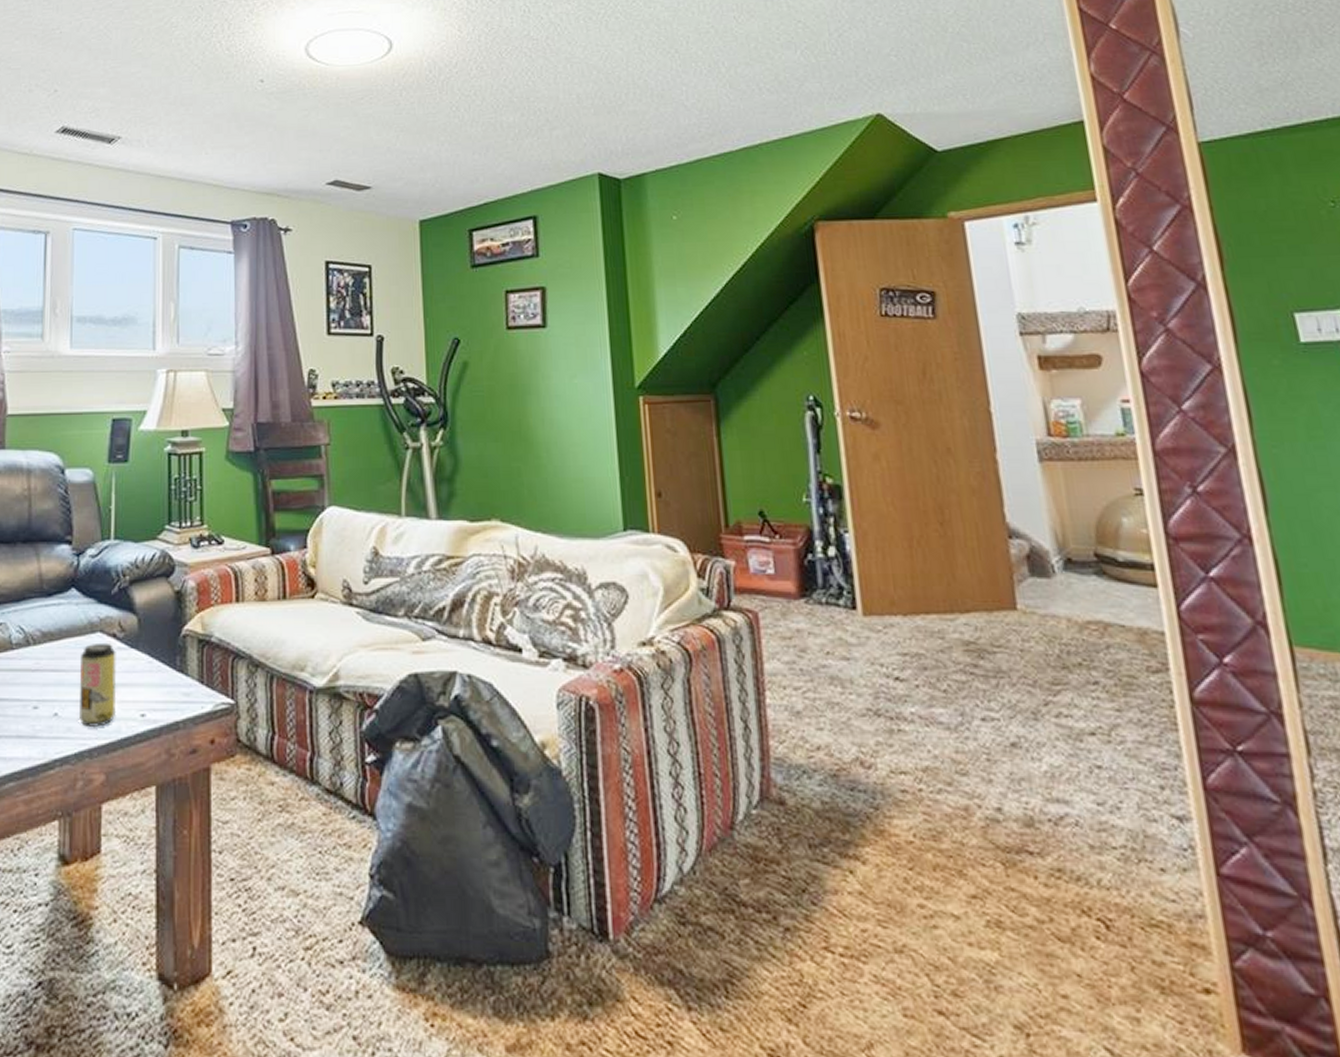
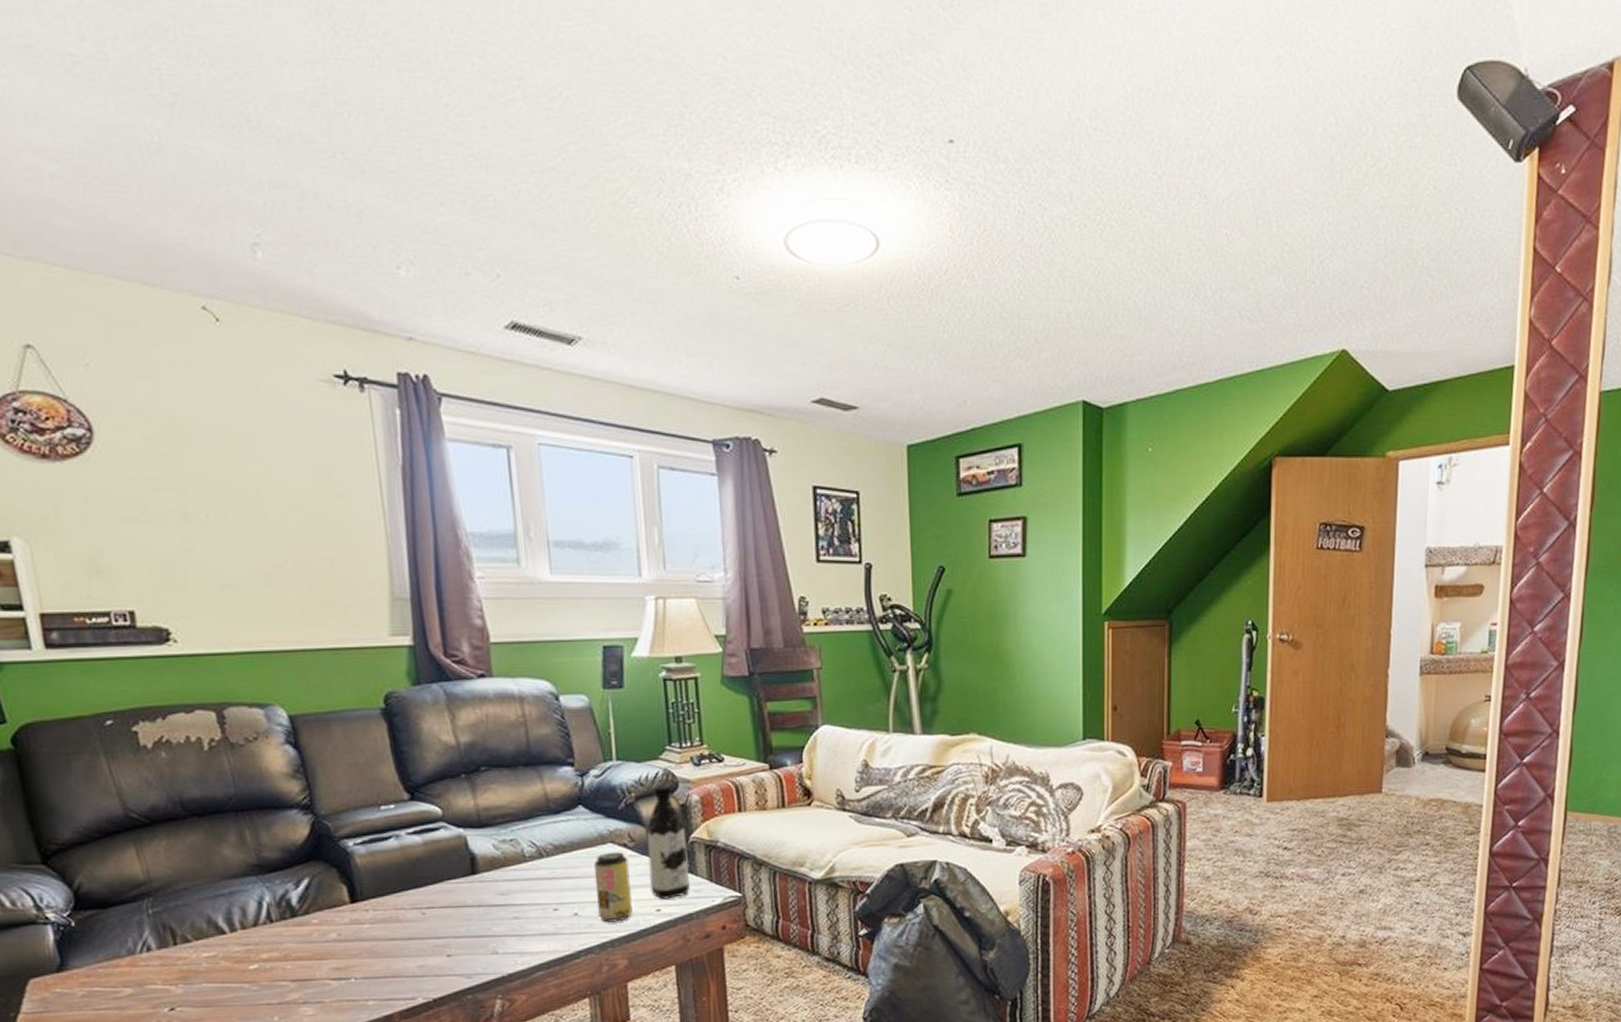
water bottle: none [136,569,180,702] -> present [646,785,690,900]

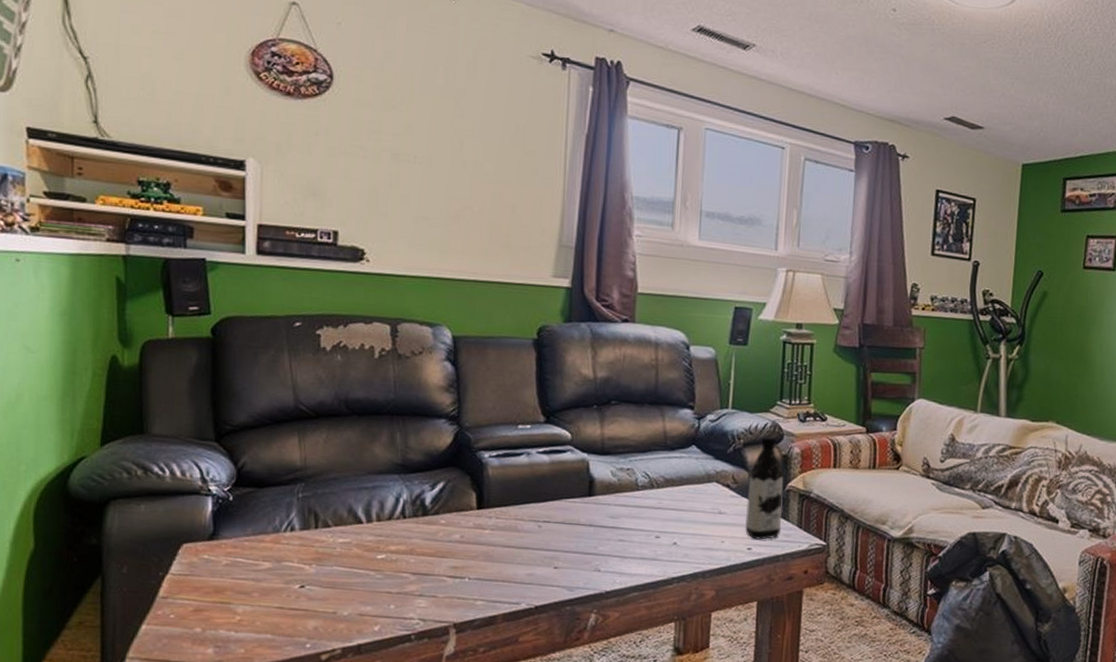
beverage can: present [594,851,634,923] -> none [695,490,729,556]

